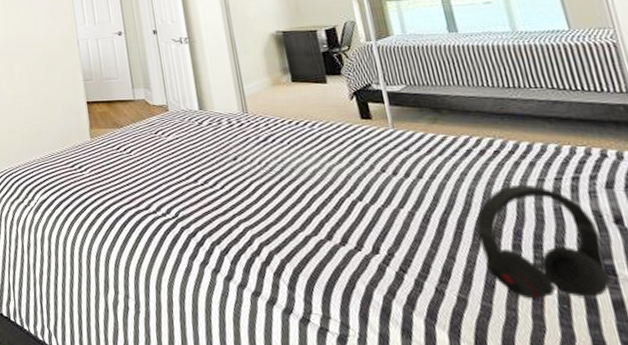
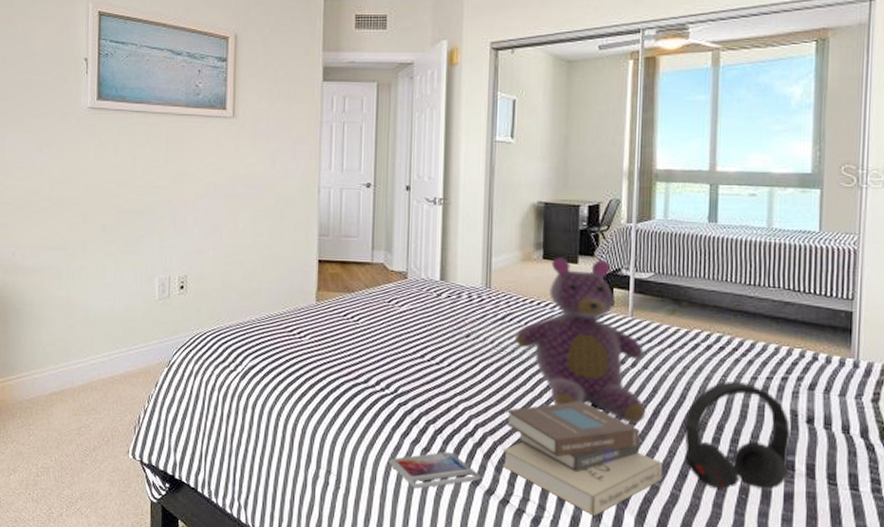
smartphone: none [182,272,276,310] -> present [389,452,481,489]
teddy bear: none [279,78,433,234] -> present [514,257,646,423]
books: none [287,215,467,333] -> present [503,401,662,516]

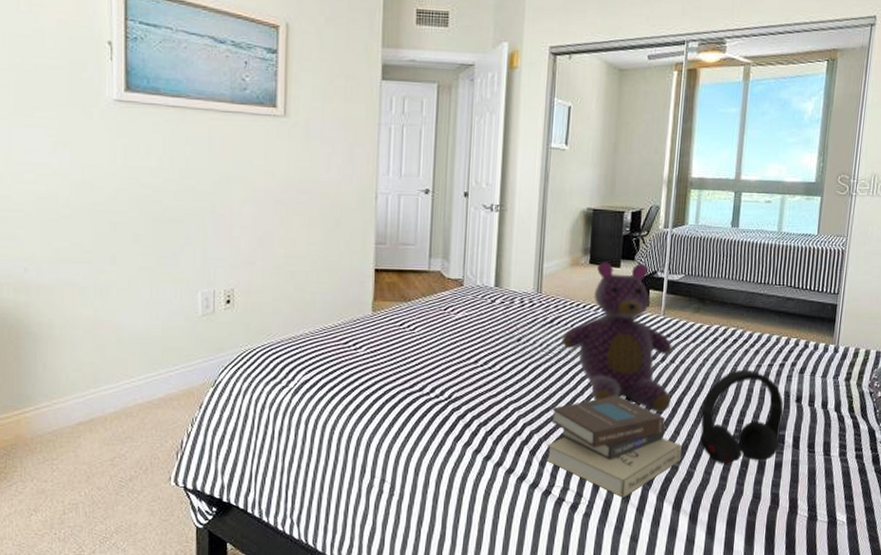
smartphone: present [389,452,481,489] -> none [442,452,527,488]

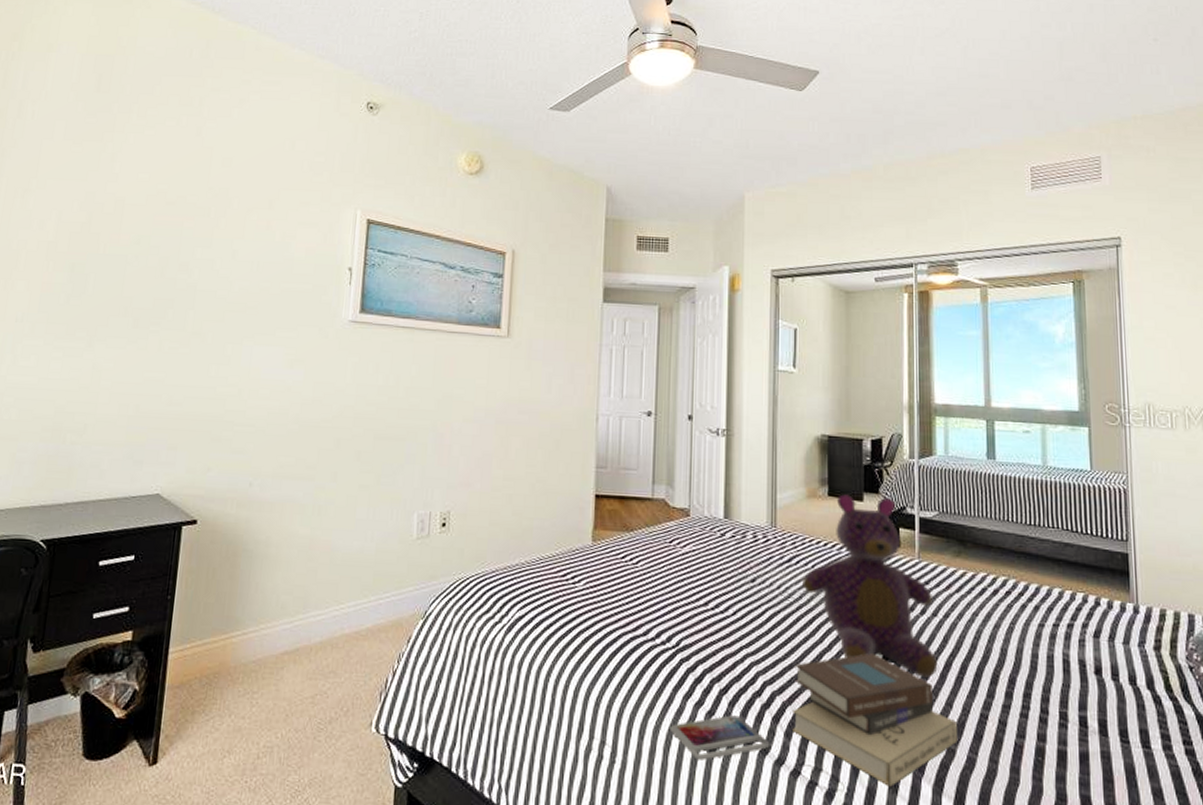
smartphone: none [442,452,527,488] -> present [670,715,770,761]
headphones: present [700,369,784,464] -> none [977,628,1082,751]

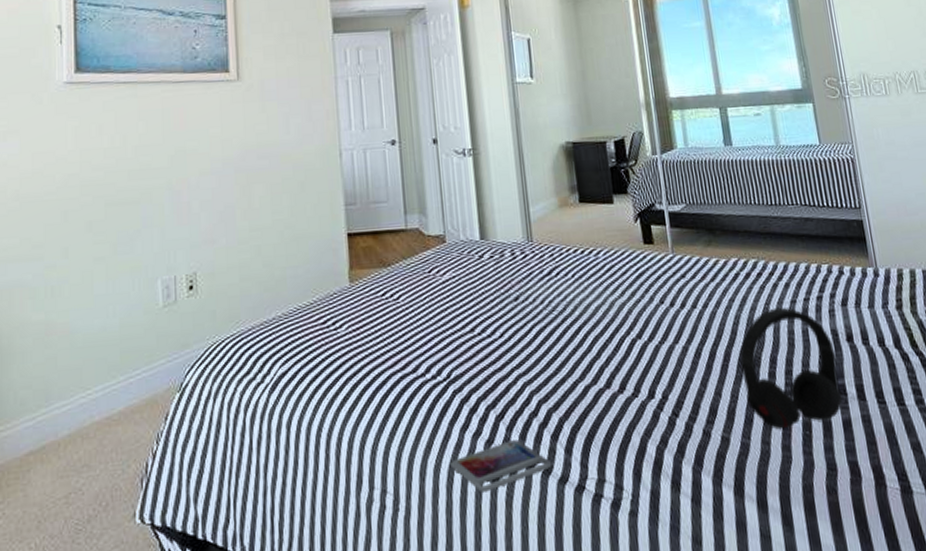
books: present [793,653,957,787] -> none [567,355,730,486]
teddy bear: present [801,494,938,678] -> none [563,197,703,371]
headphones: none [977,628,1082,751] -> present [740,307,843,429]

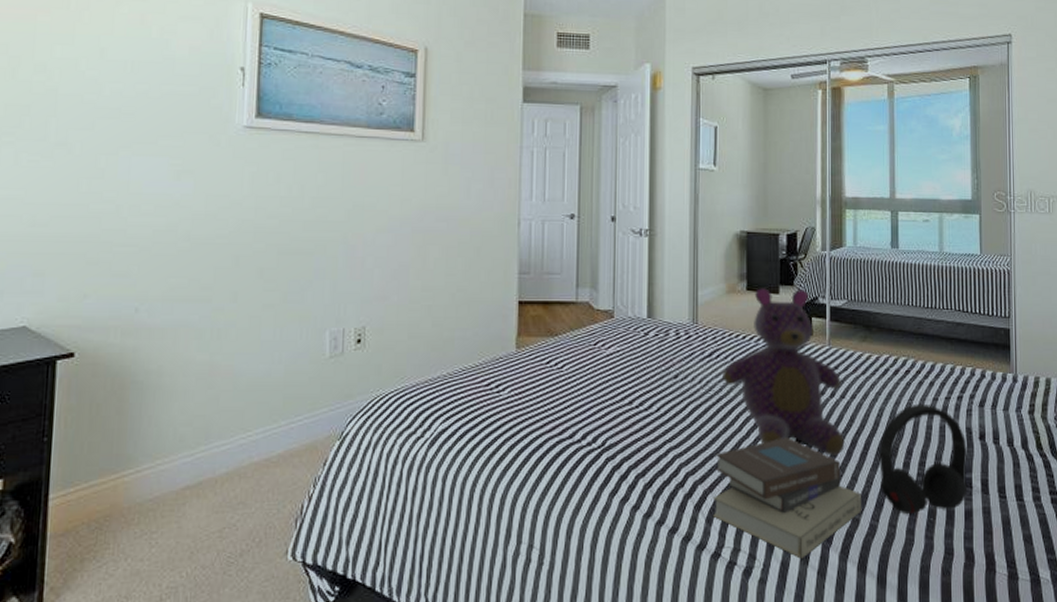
smartphone: present [451,439,552,493] -> none [597,507,692,553]
teddy bear: none [563,197,703,371] -> present [721,288,845,455]
books: none [567,355,730,486] -> present [713,438,861,559]

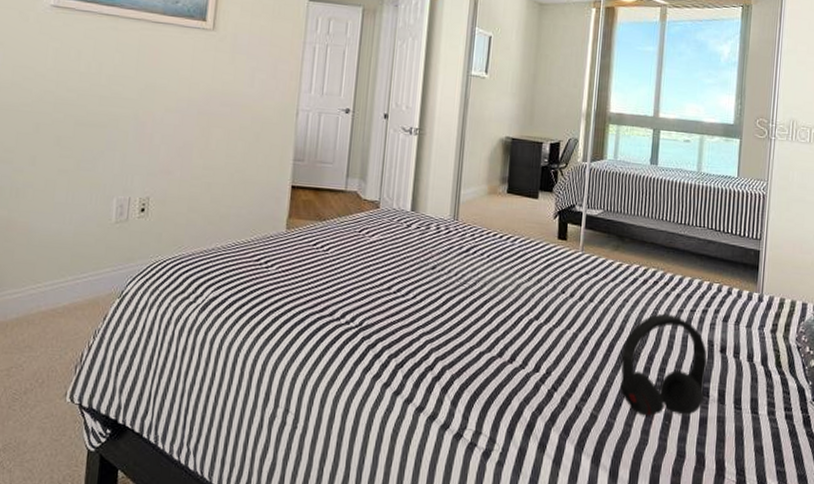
books: present [713,438,861,559] -> none [458,333,601,447]
teddy bear: present [721,288,845,455] -> none [477,192,592,355]

